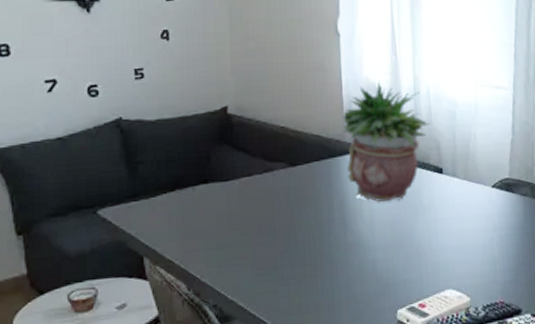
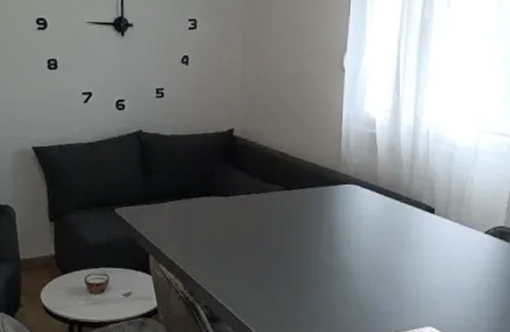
potted plant: present [343,80,431,203] -> none [338,116,427,234]

